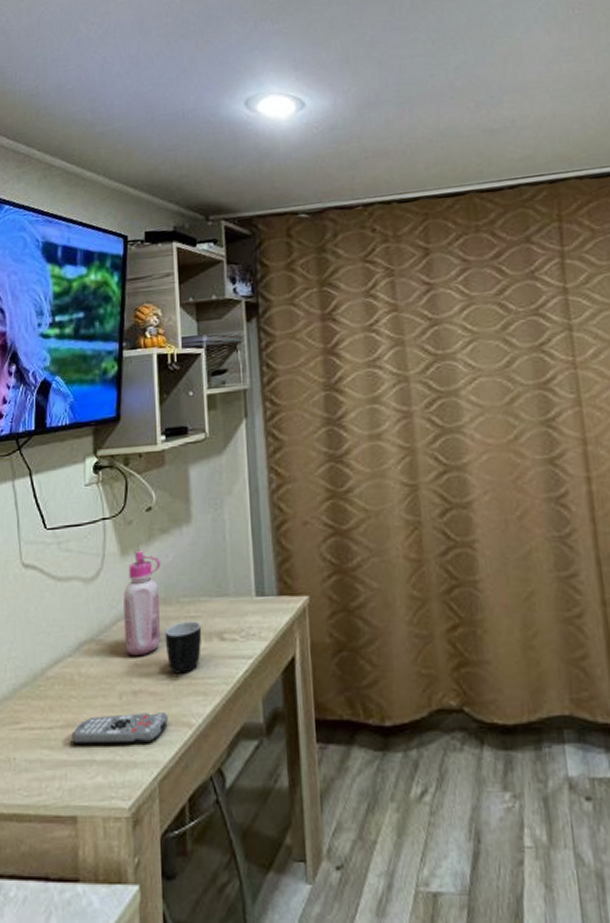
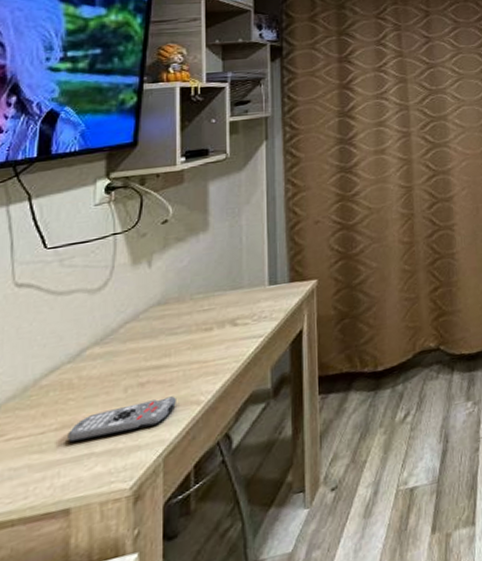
glue bottle: present [123,549,160,657] -> none [133,257,175,353]
mug: present [164,621,202,674] -> none [176,313,215,361]

